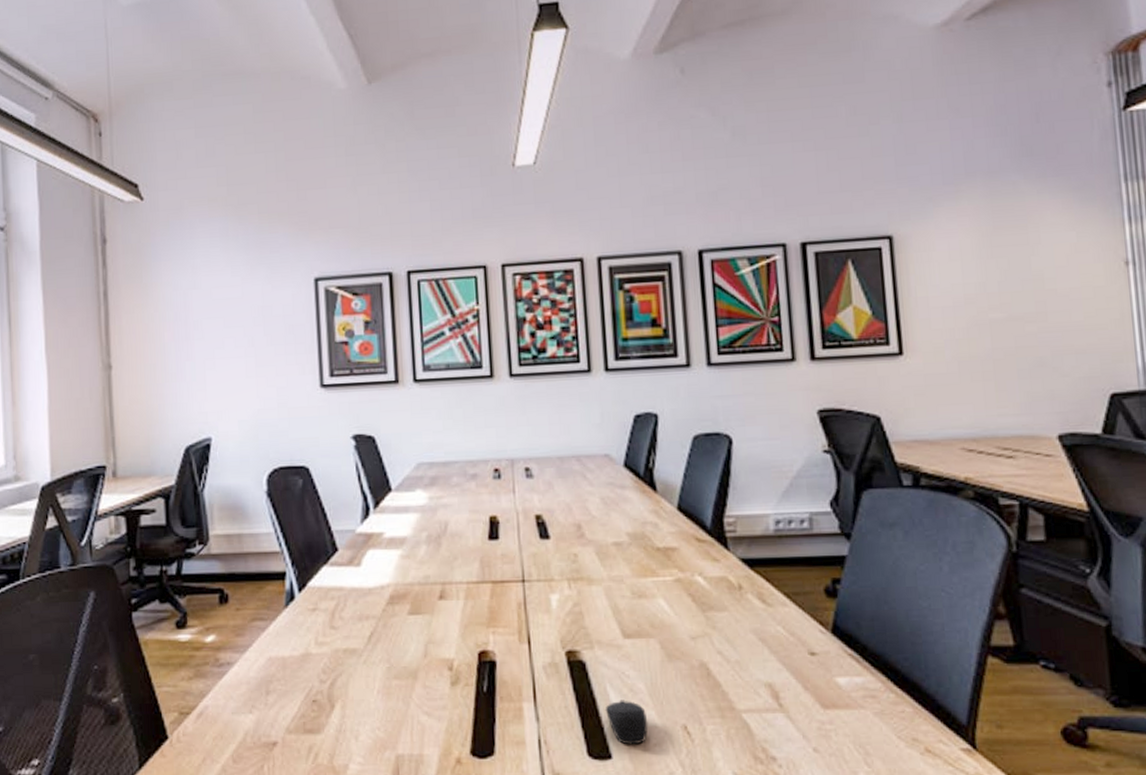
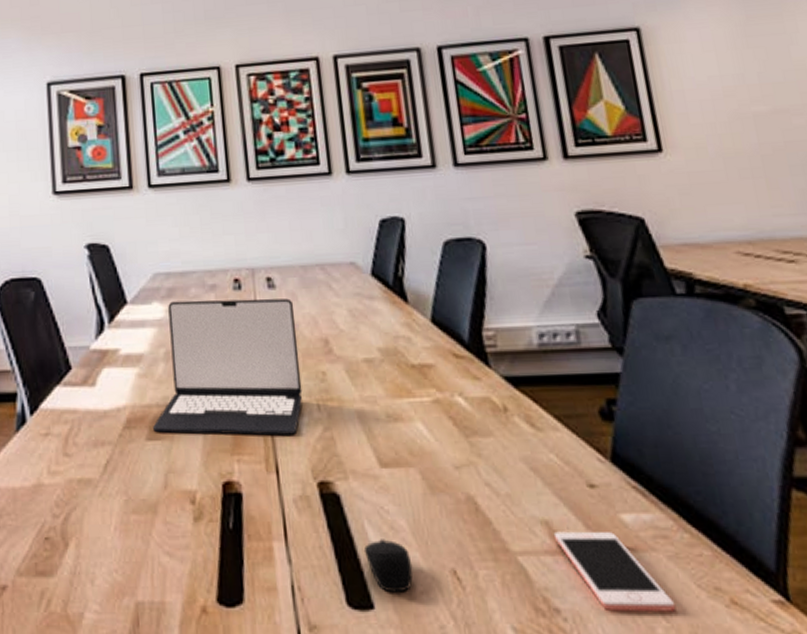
laptop: none [415,487,555,611] -> present [153,298,302,436]
cell phone: none [775,692,877,759] -> present [553,531,676,612]

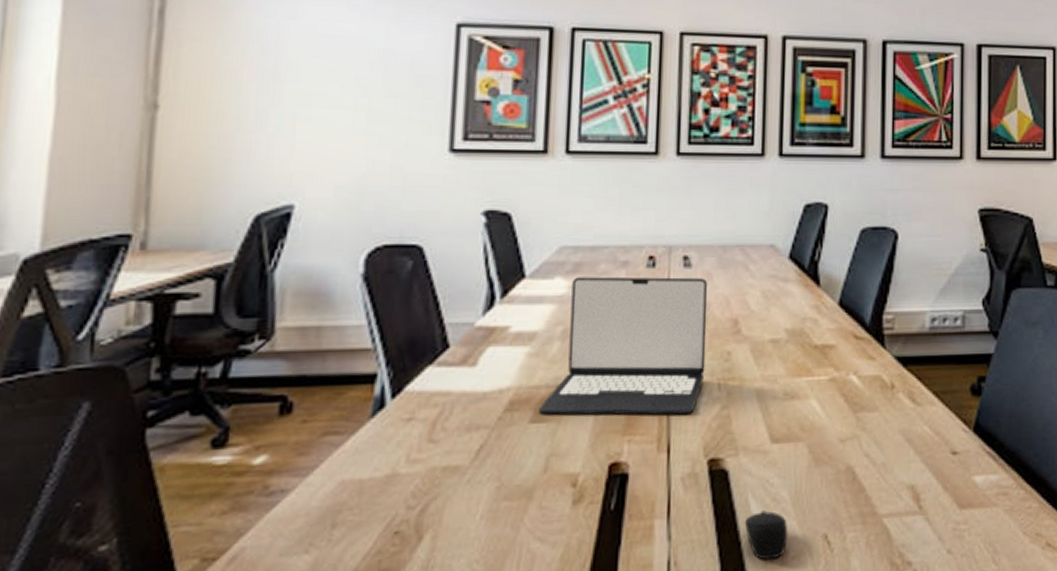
cell phone: present [553,531,676,612] -> none [916,492,1004,560]

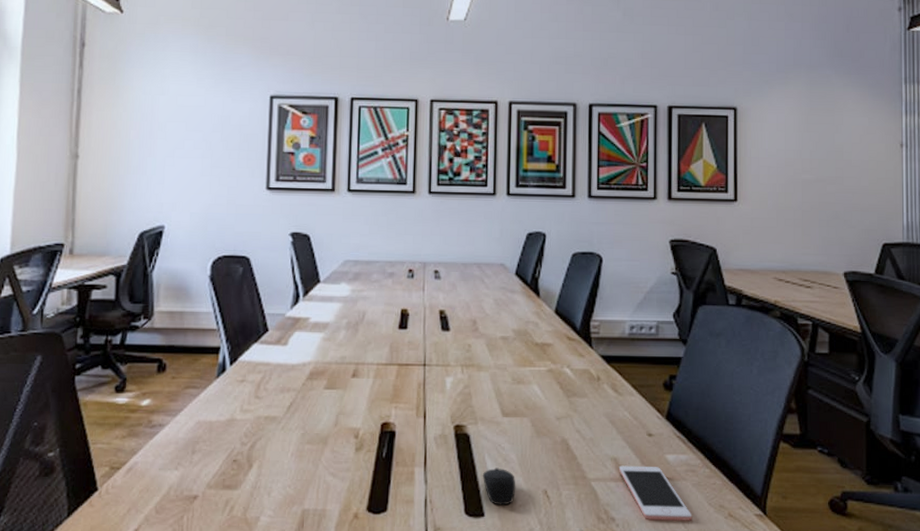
laptop: present [539,276,708,415] -> none [331,283,453,390]
cell phone: none [916,492,1004,560] -> present [618,465,692,521]

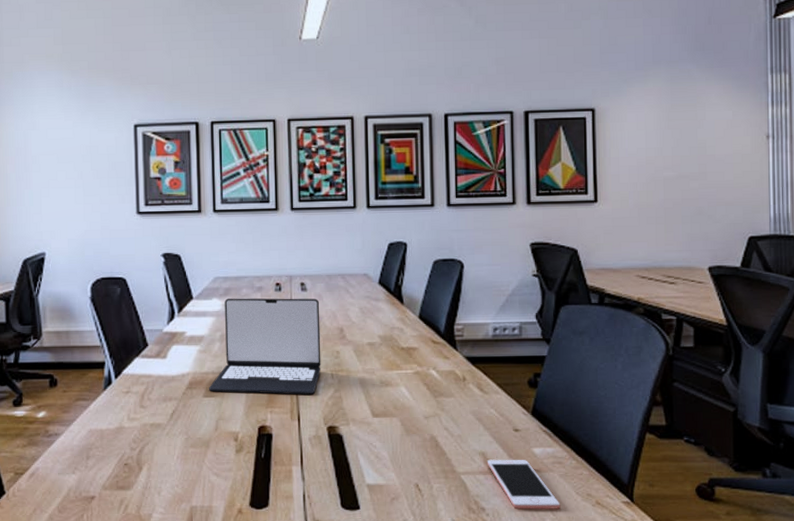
laptop: none [331,283,453,390] -> present [209,298,321,395]
computer mouse: present [482,467,516,506] -> none [356,464,389,499]

